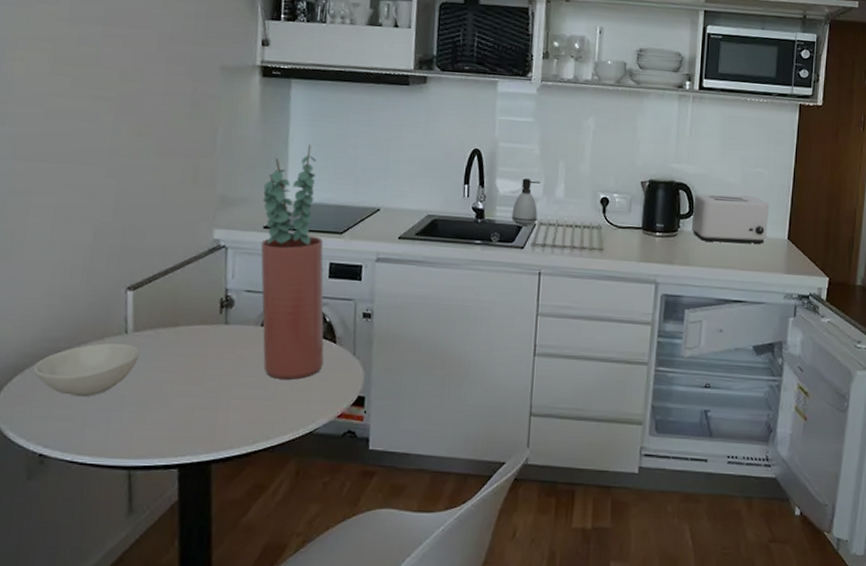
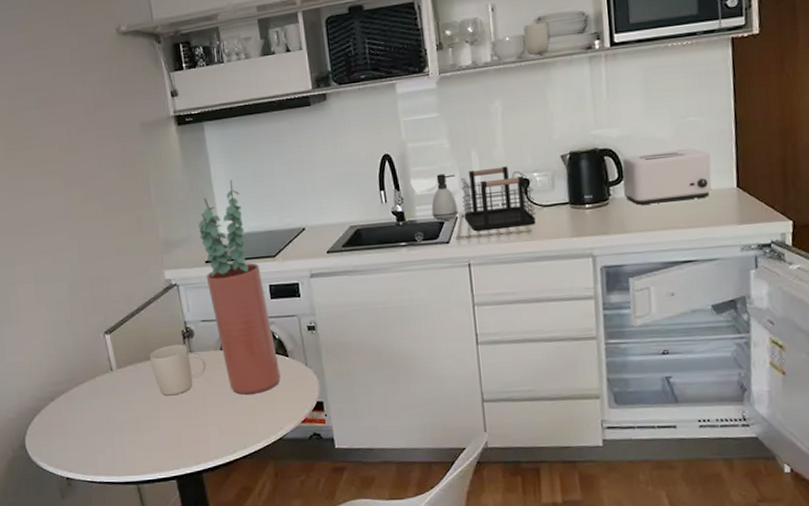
soup bowl: present [32,342,140,397] -> none [46,379,126,428]
mug: none [175,313,242,371] -> present [149,344,207,396]
dish rack: none [542,181,611,244] -> present [460,166,536,232]
cup: none [624,53,648,84] -> present [523,22,550,56]

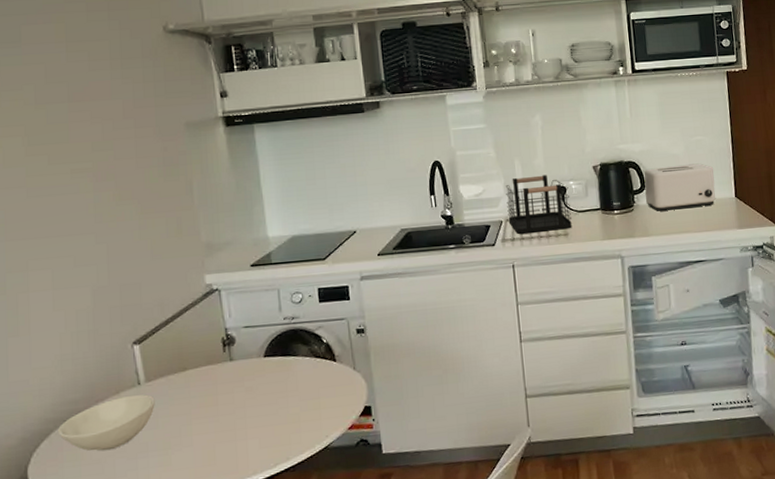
soup bowl: none [46,379,126,428] -> present [57,394,155,451]
mug: present [149,344,207,396] -> none [184,353,248,409]
vase: present [197,179,280,395] -> none [244,182,327,404]
soap dispenser: present [431,174,458,221] -> none [478,180,503,225]
cup: present [523,22,550,56] -> none [559,48,582,77]

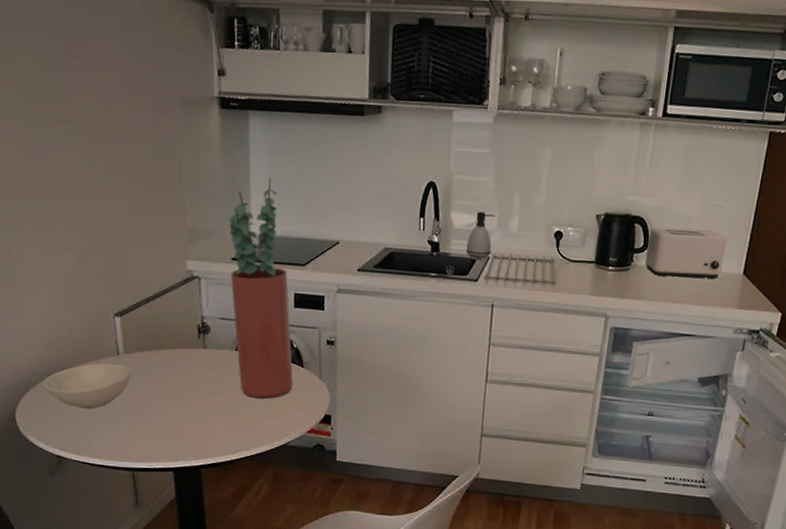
vase: none [244,182,327,404] -> present [228,177,293,399]
soap dispenser: none [478,180,503,225] -> present [466,212,495,259]
dish rack: present [505,175,572,235] -> none [496,214,565,278]

